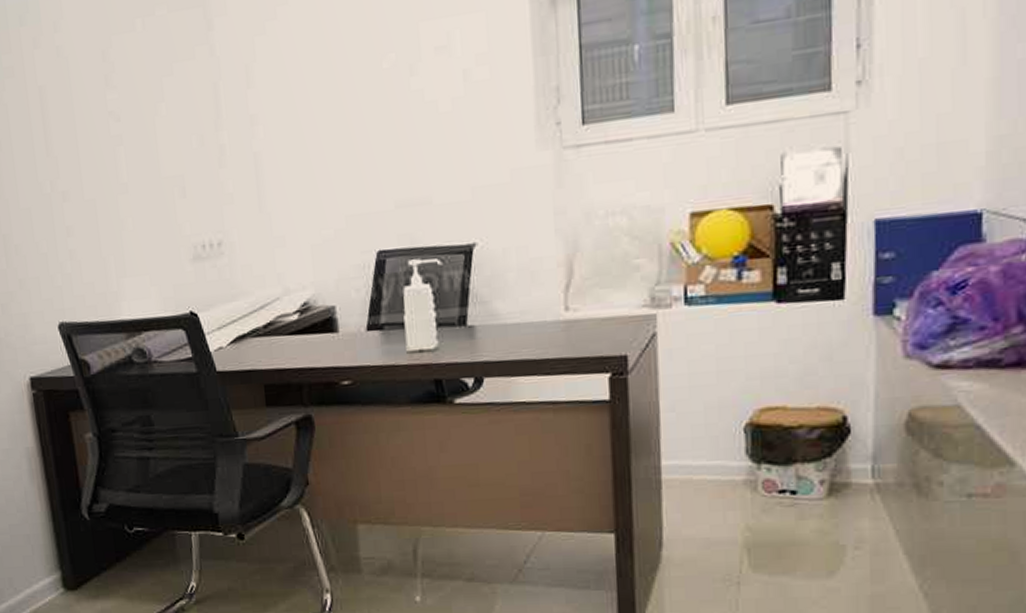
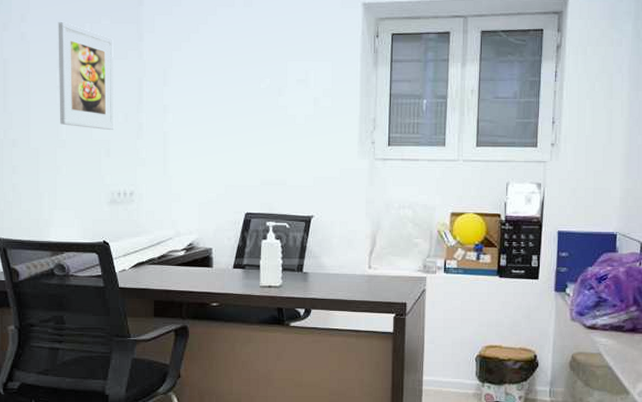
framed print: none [100,21,188,164] -> present [58,21,114,130]

